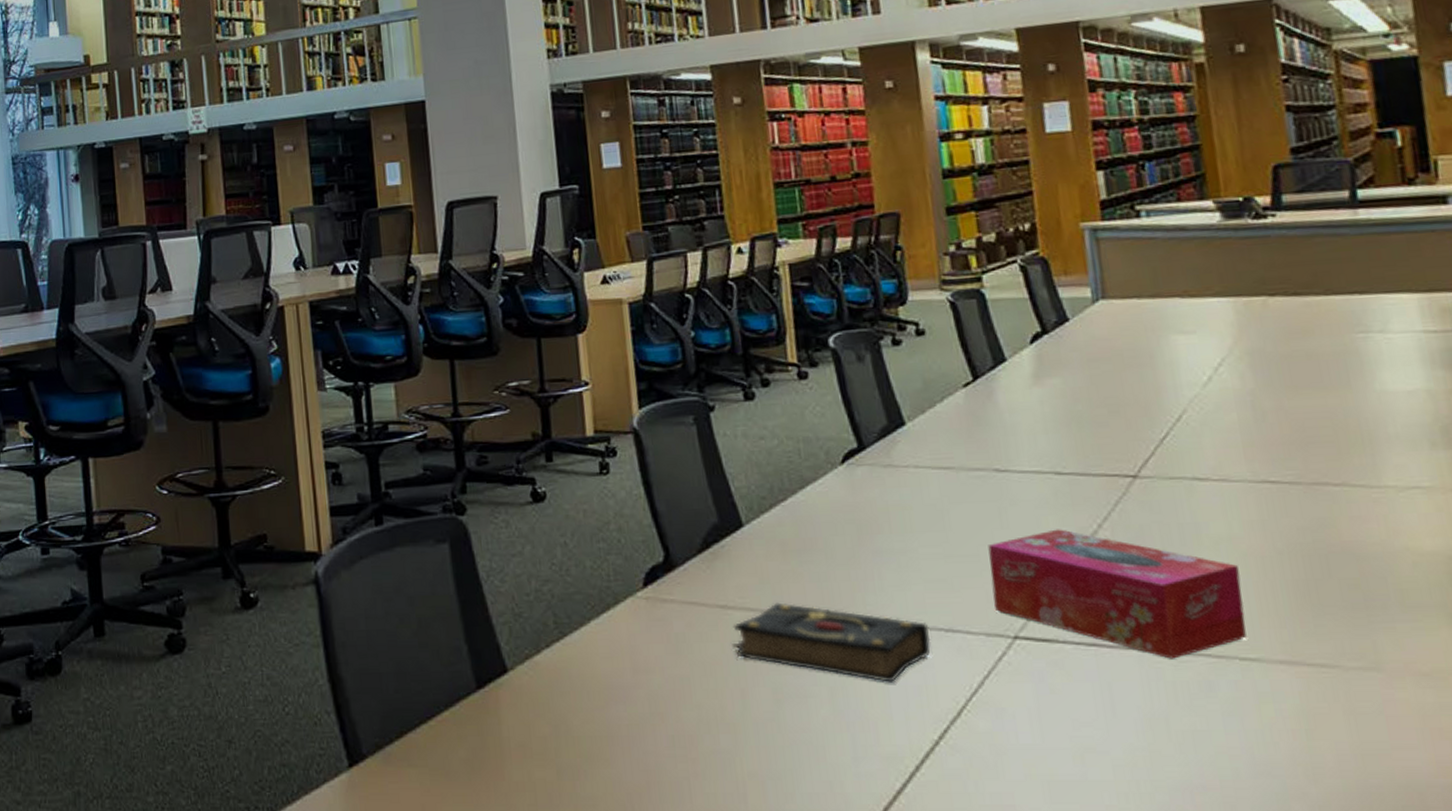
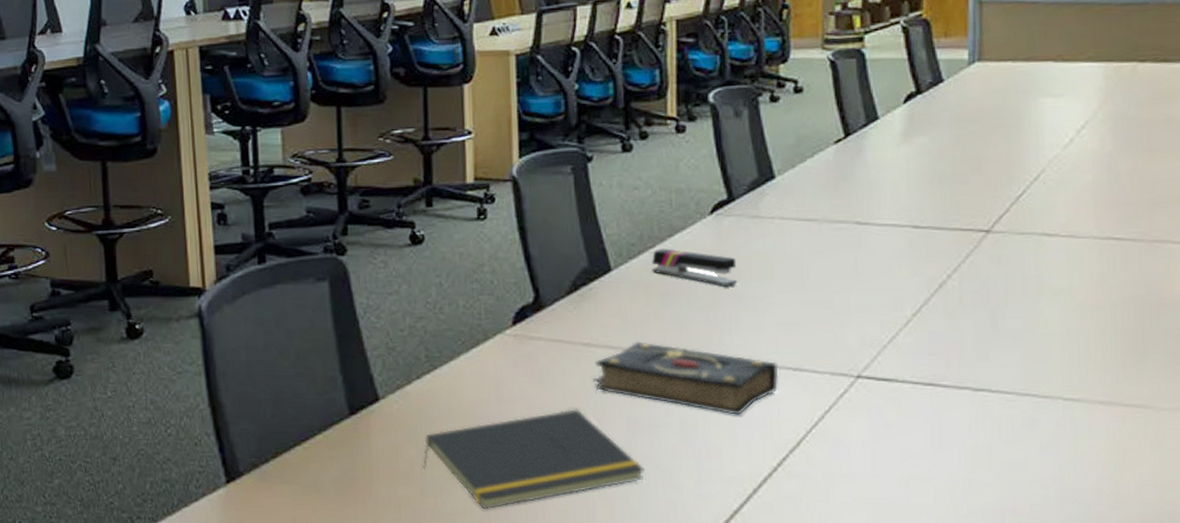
notepad: none [558,678,796,794] -> present [423,409,645,510]
stapler: none [784,501,877,541] -> present [651,248,737,287]
tissue box: present [988,529,1247,659] -> none [841,278,1074,398]

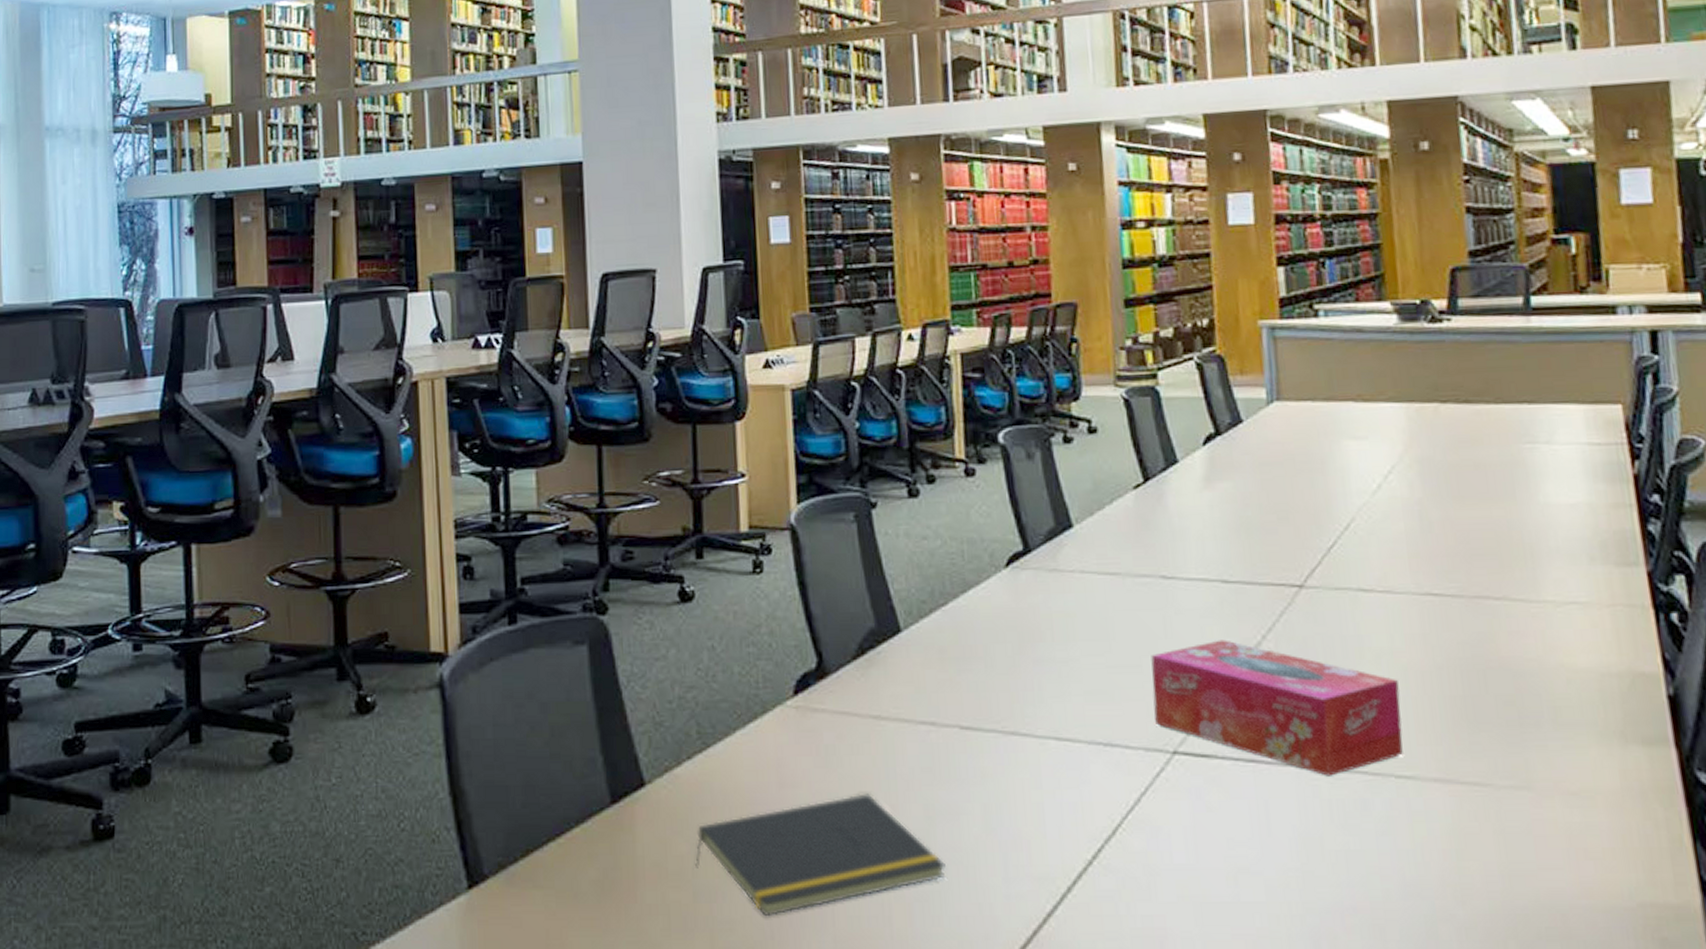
book: present [592,341,779,415] -> none [884,713,1089,799]
stapler: present [651,248,737,287] -> none [944,606,1038,649]
tissue box: none [841,278,1074,398] -> present [1151,639,1403,776]

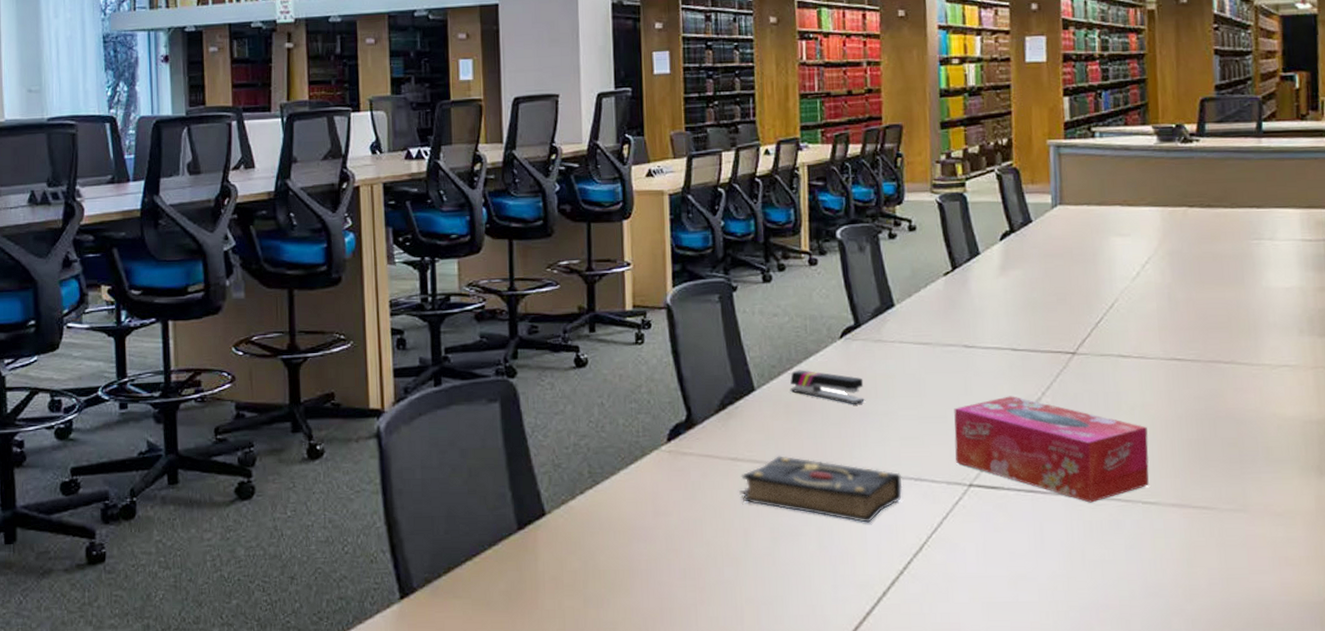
notepad: present [695,793,946,917] -> none [586,520,787,619]
book: none [884,713,1089,799] -> present [739,455,903,523]
stapler: none [944,606,1038,649] -> present [790,370,865,404]

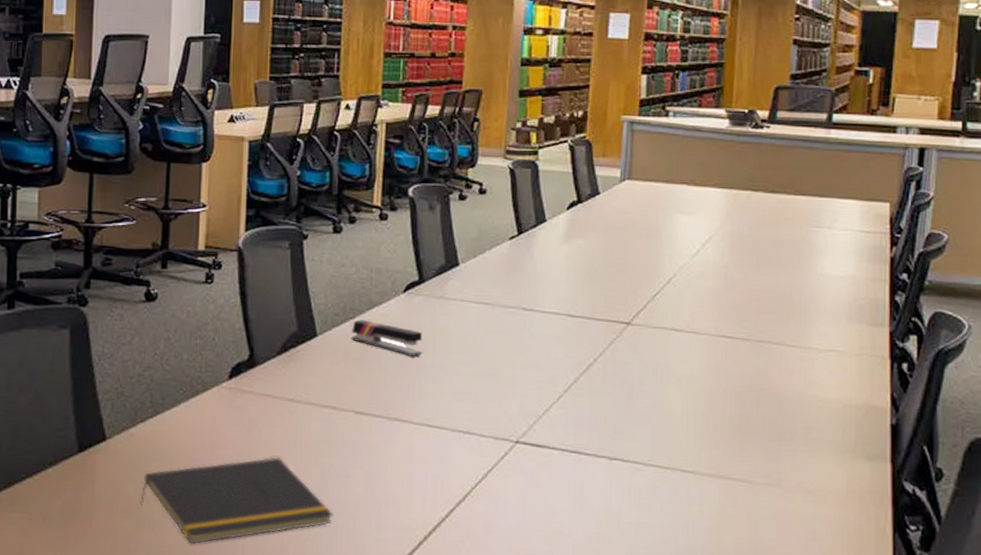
notepad: none [586,520,787,619] -> present [140,457,333,545]
book: present [739,455,903,523] -> none [294,400,452,470]
tissue box: present [954,396,1149,503] -> none [505,359,692,467]

